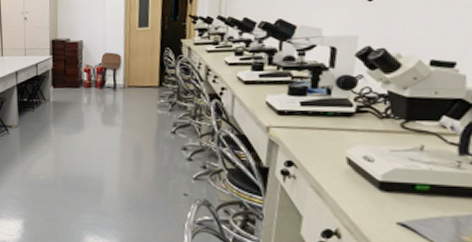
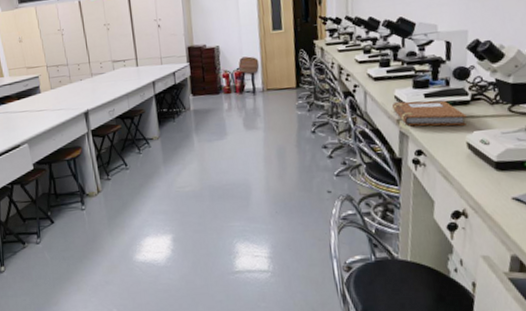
notebook: none [262,108,349,139] -> present [391,100,467,126]

